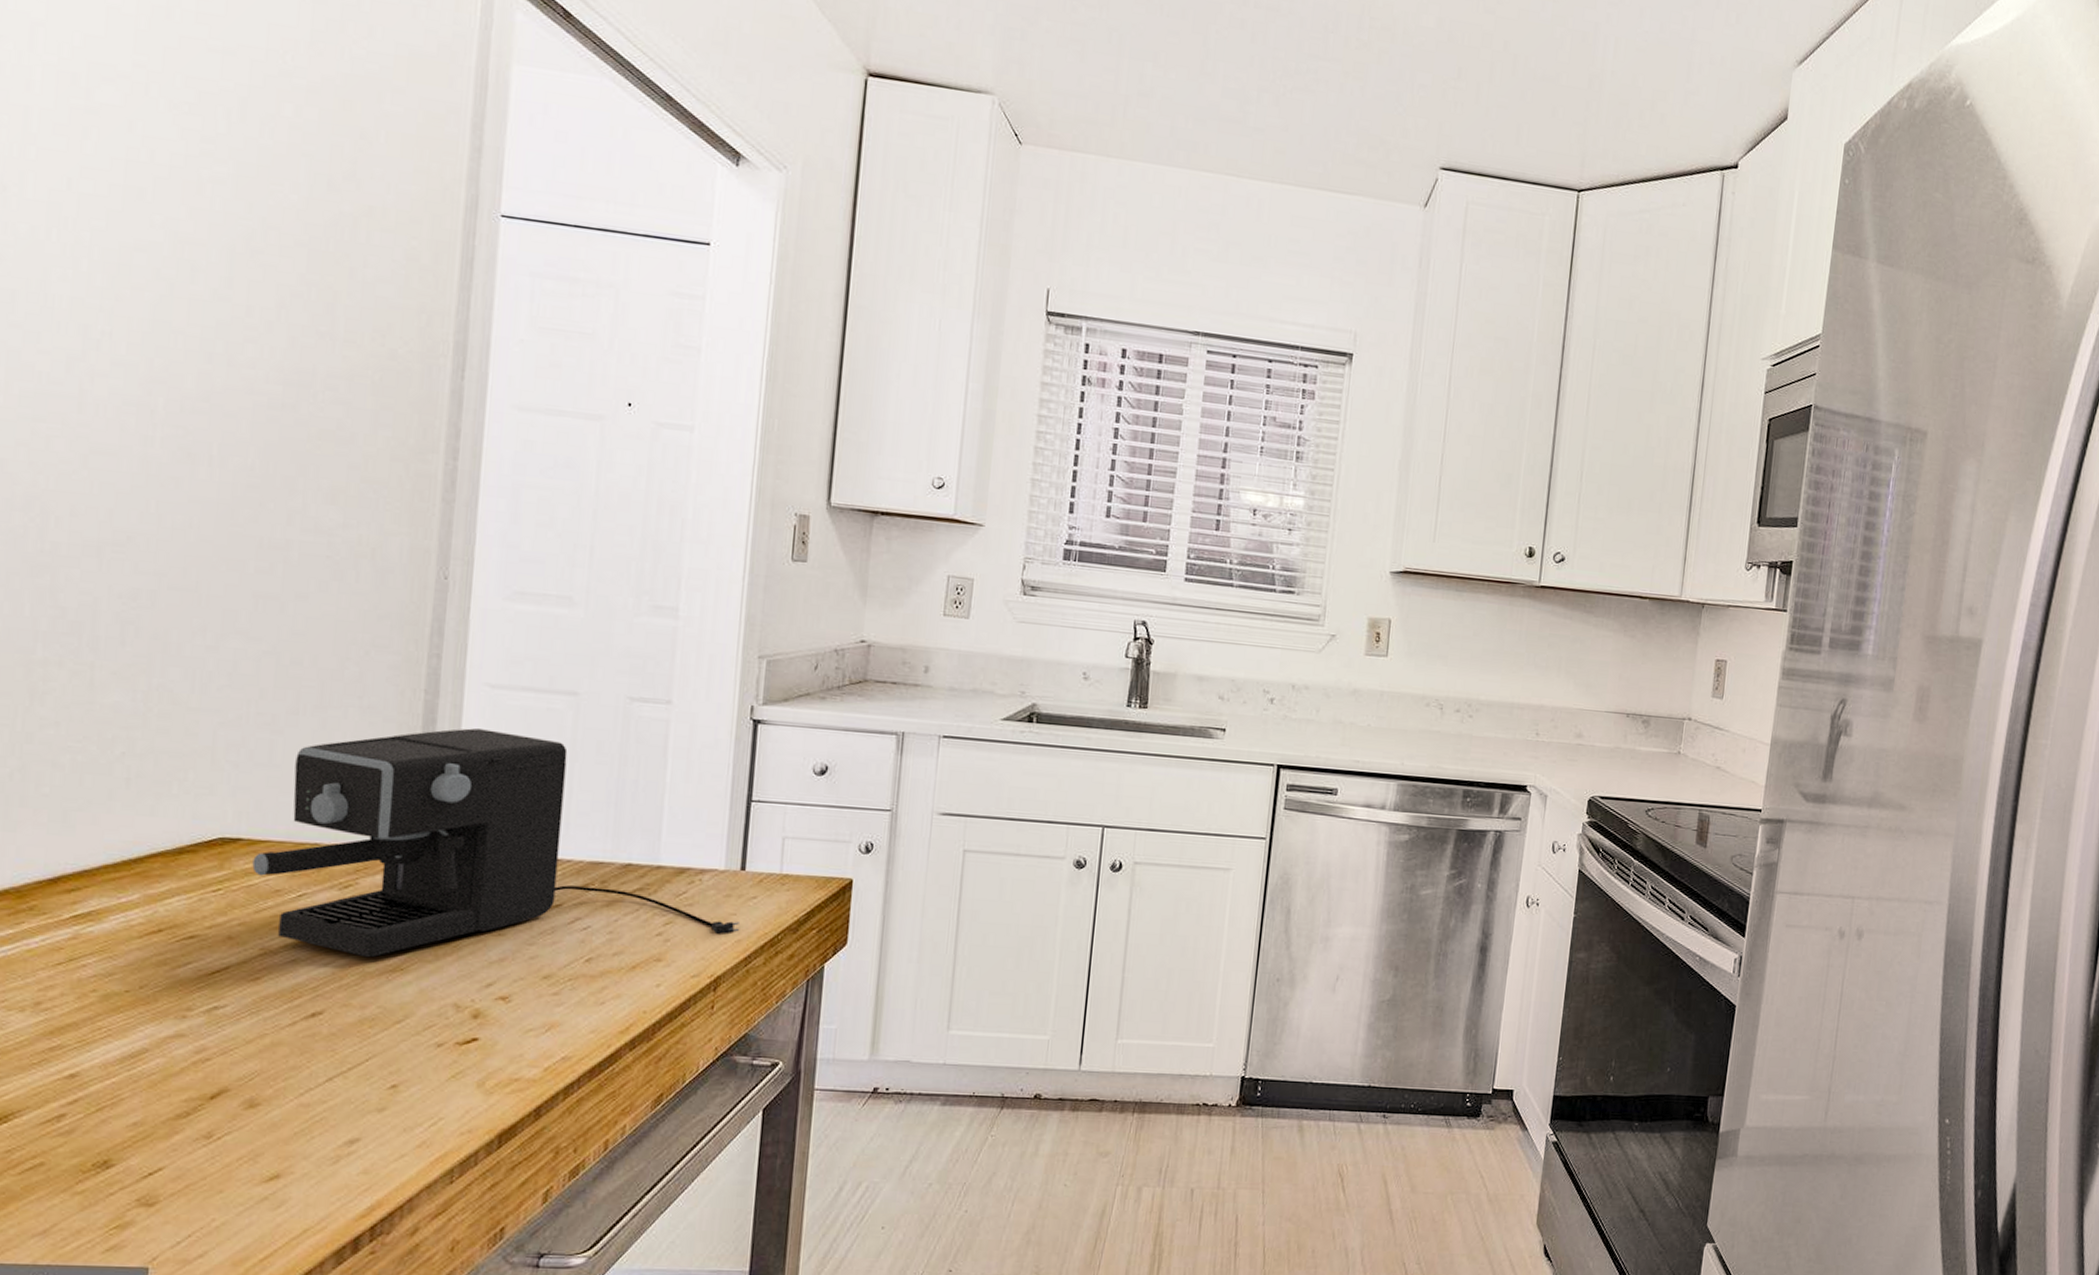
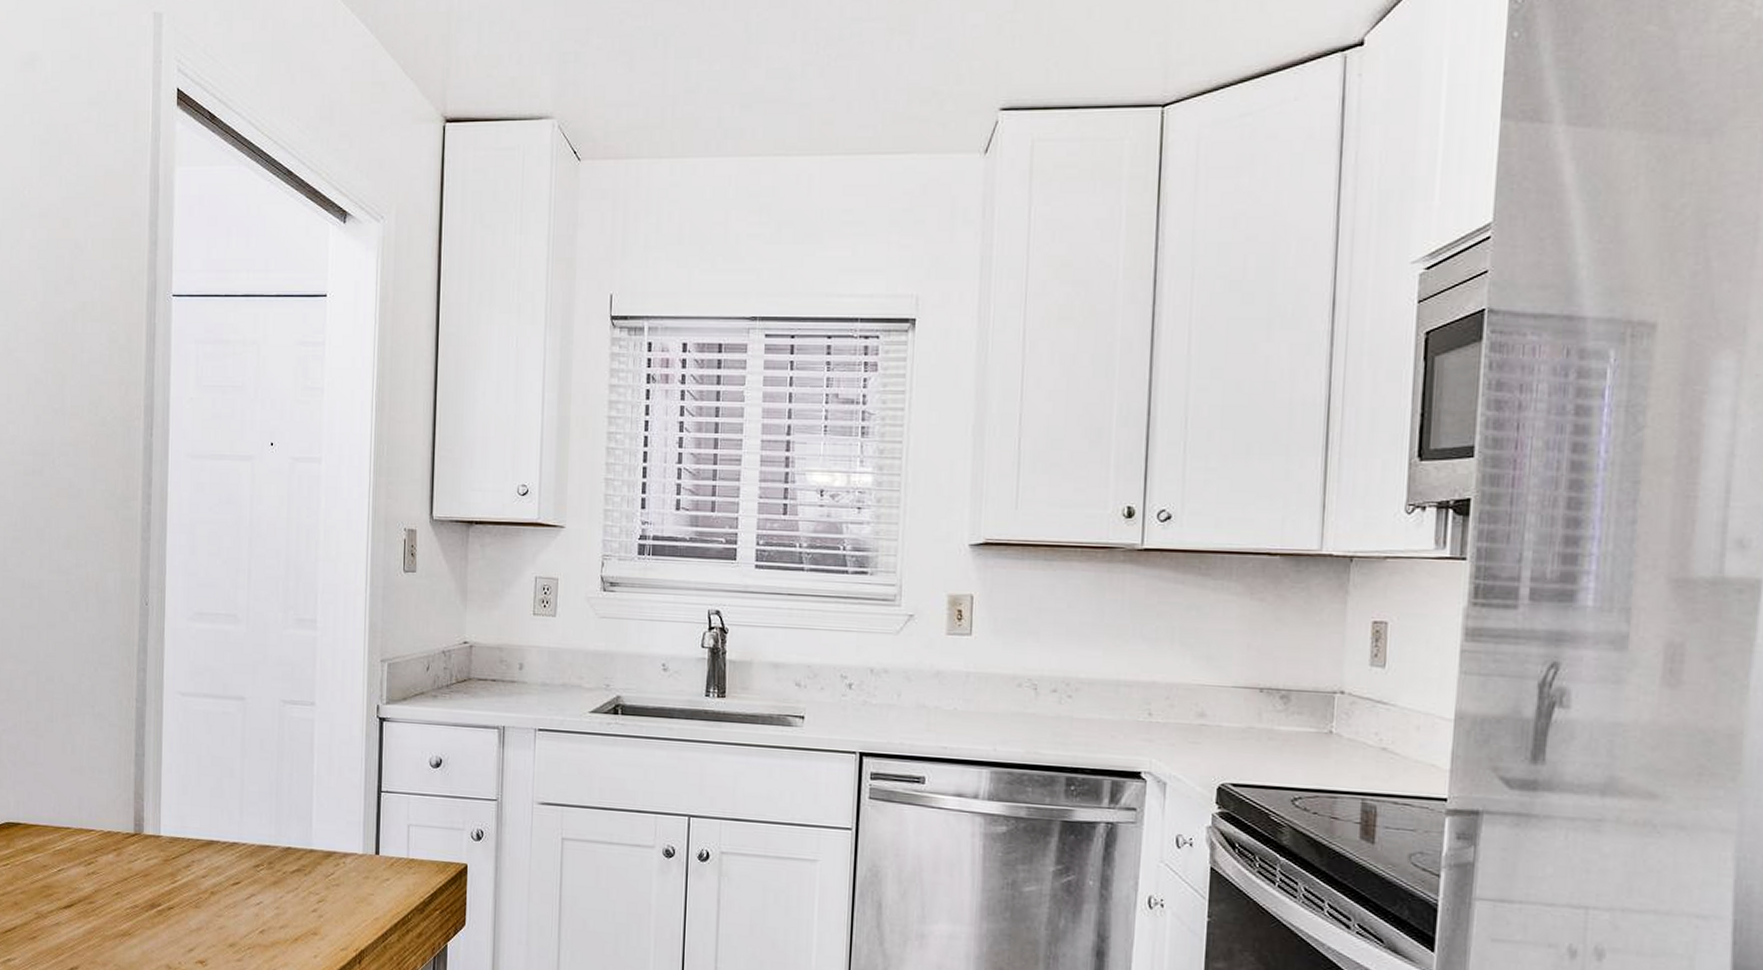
coffee maker: present [252,728,740,958] -> none [28,730,377,923]

